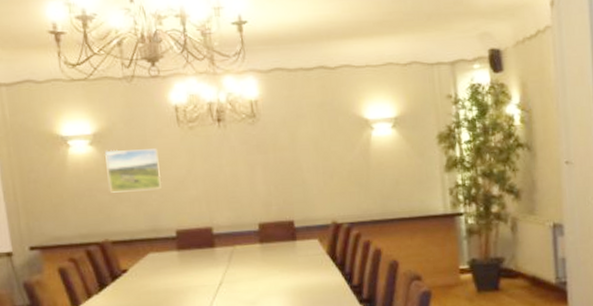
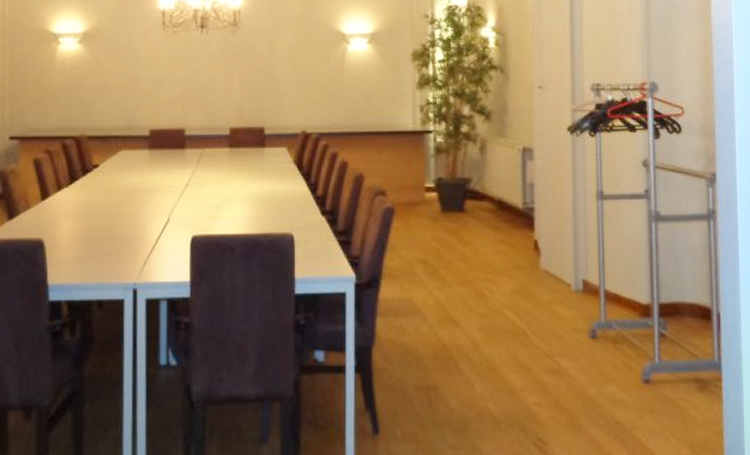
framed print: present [105,149,162,193] -> none [91,49,142,90]

